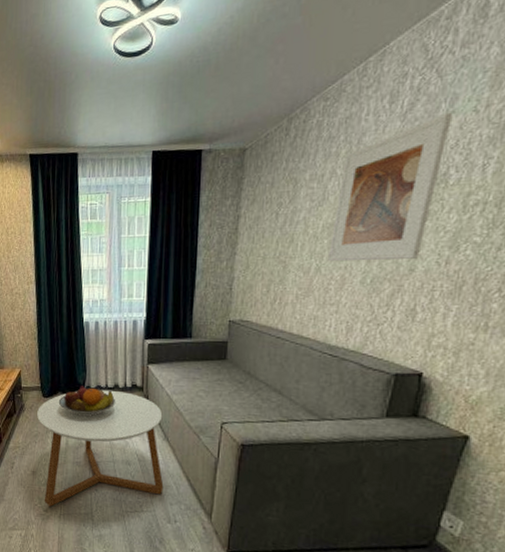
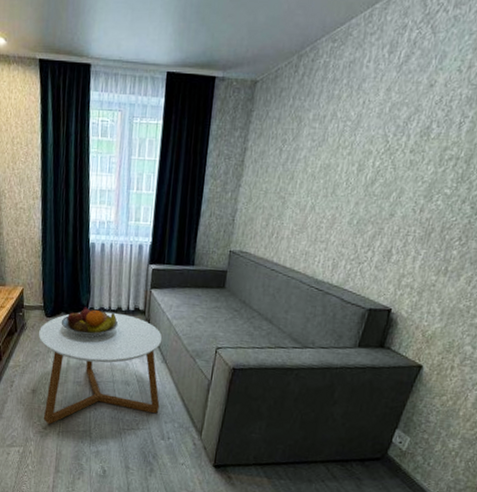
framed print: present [327,112,453,262] -> none [321,69,441,205]

